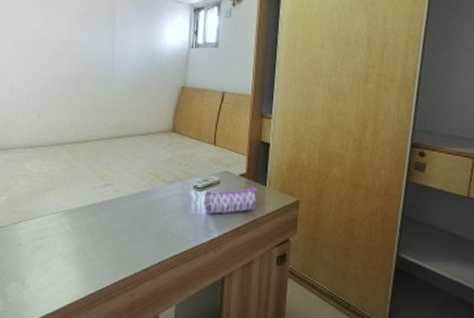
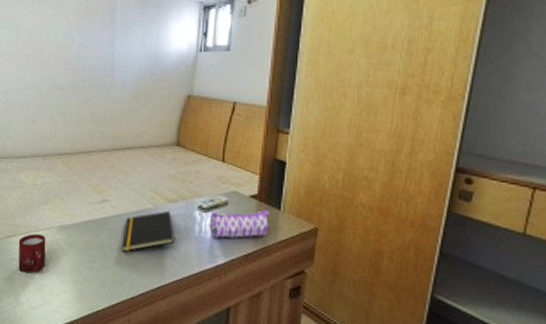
cup: none [24,219,52,257] -> present [18,234,46,274]
notepad: none [124,191,173,231] -> present [122,210,175,252]

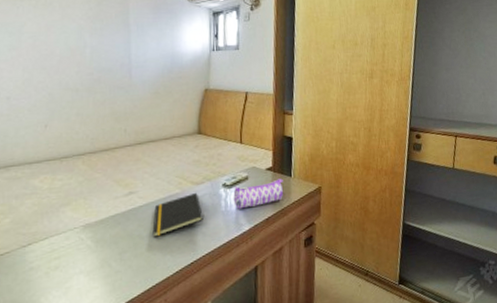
cup: present [18,234,46,274] -> none [36,237,70,280]

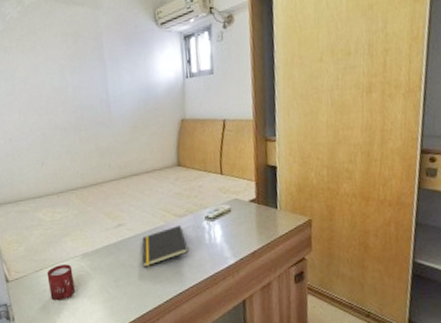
cup: none [36,237,70,280] -> present [47,264,75,301]
pencil case: present [233,179,283,209] -> none [216,211,269,242]

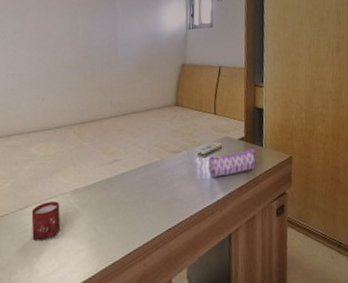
notepad: present [141,224,189,267] -> none [134,160,180,203]
pencil case: none [216,211,269,242] -> present [208,148,255,178]

